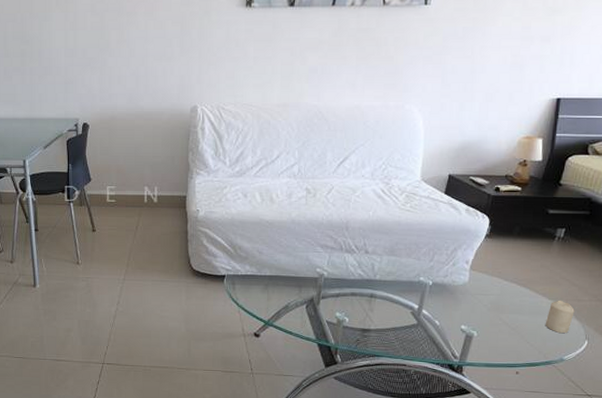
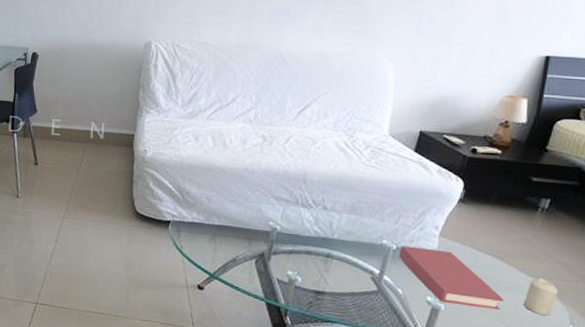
book: none [435,281,528,332] -> present [399,245,504,310]

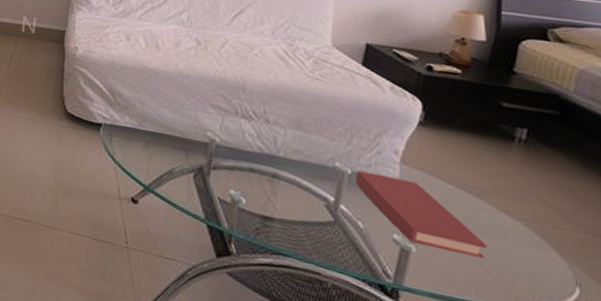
candle: present [523,277,558,316] -> none [512,222,555,272]

